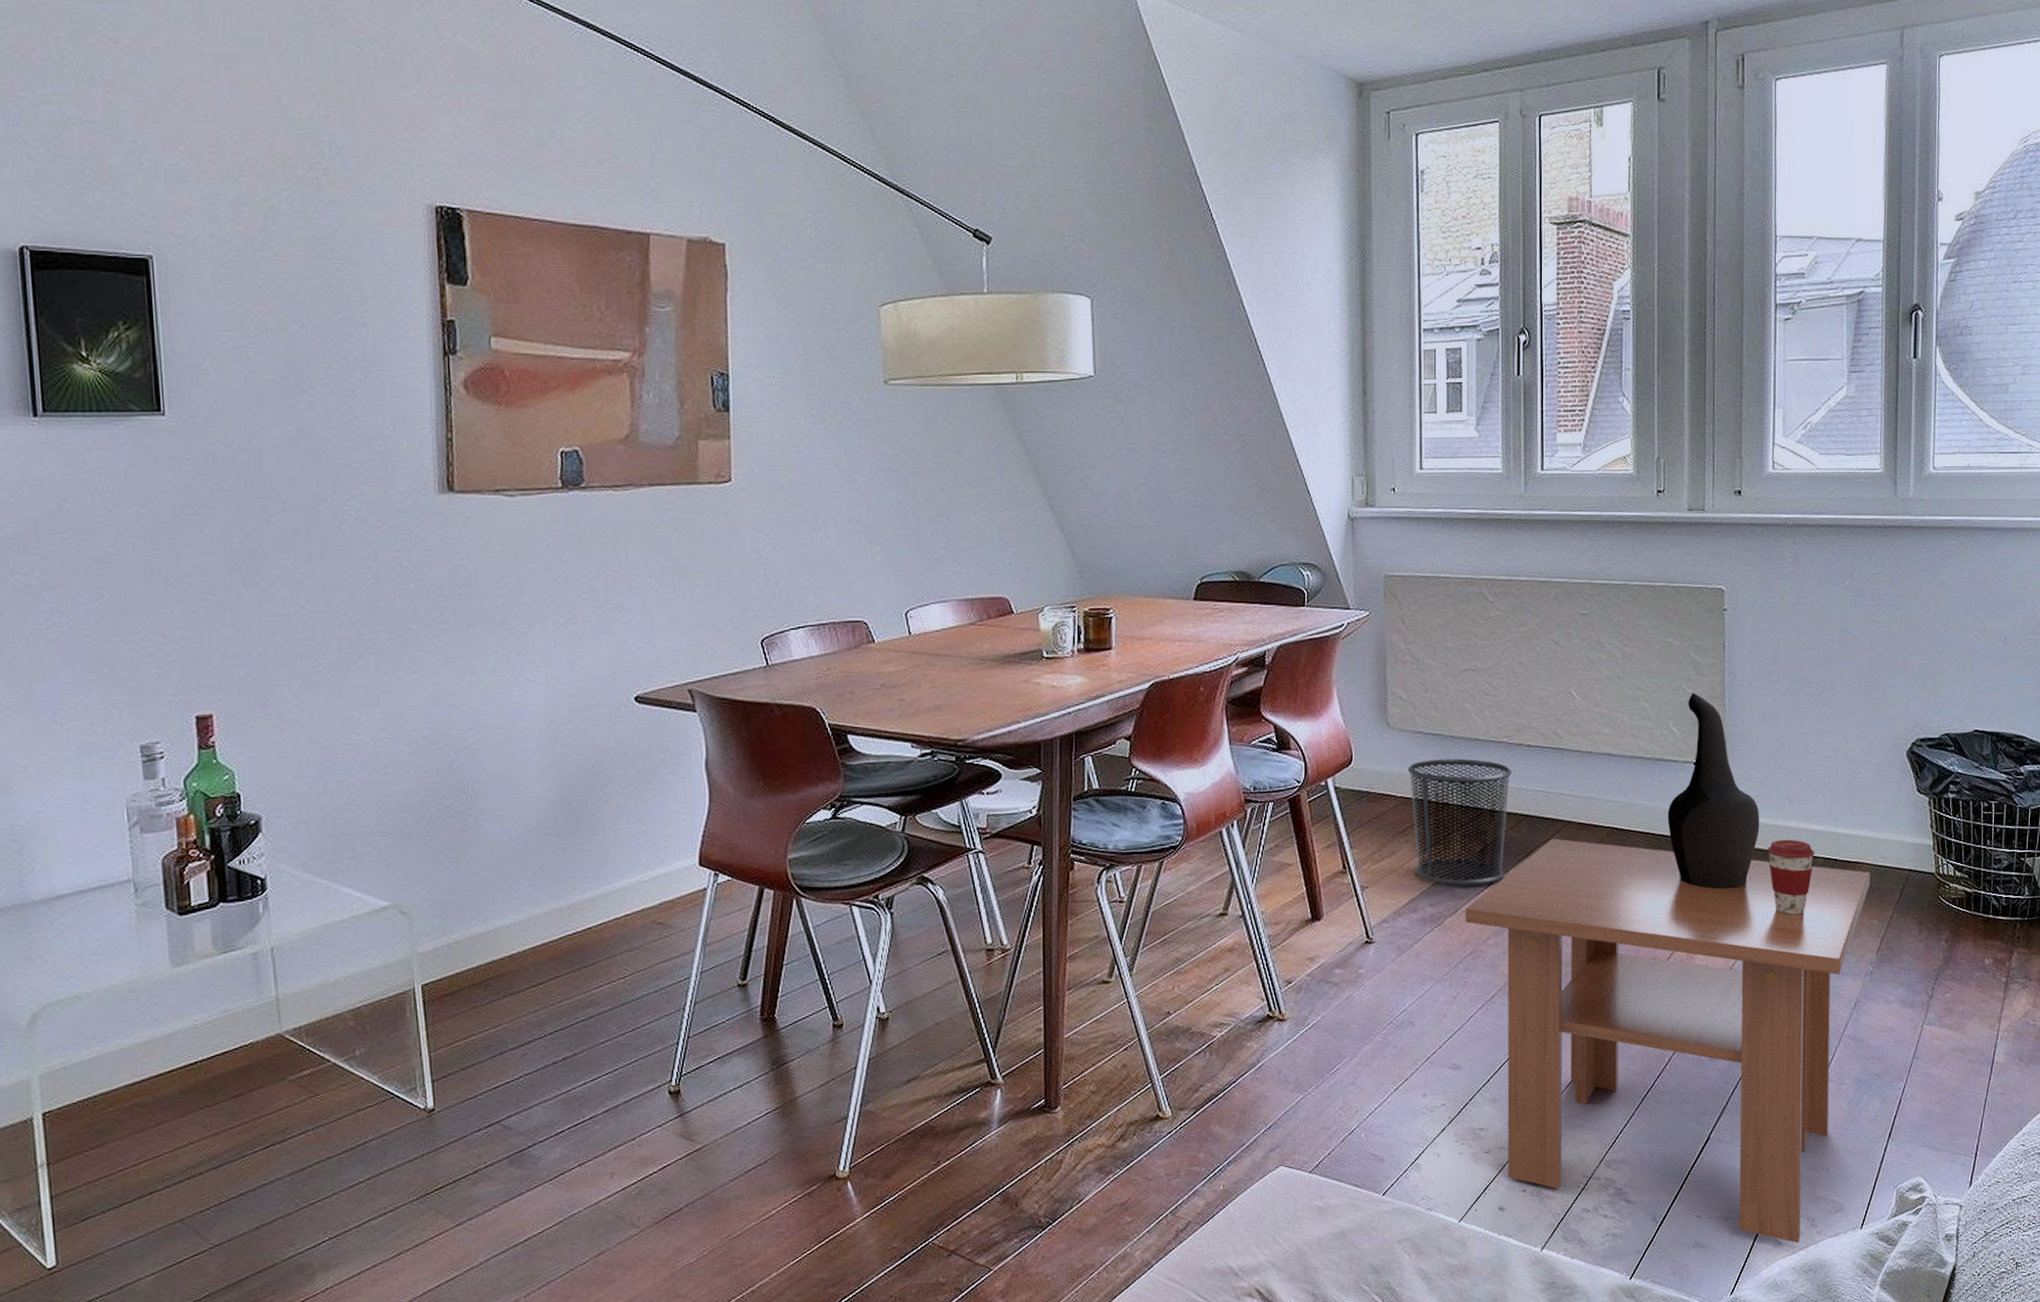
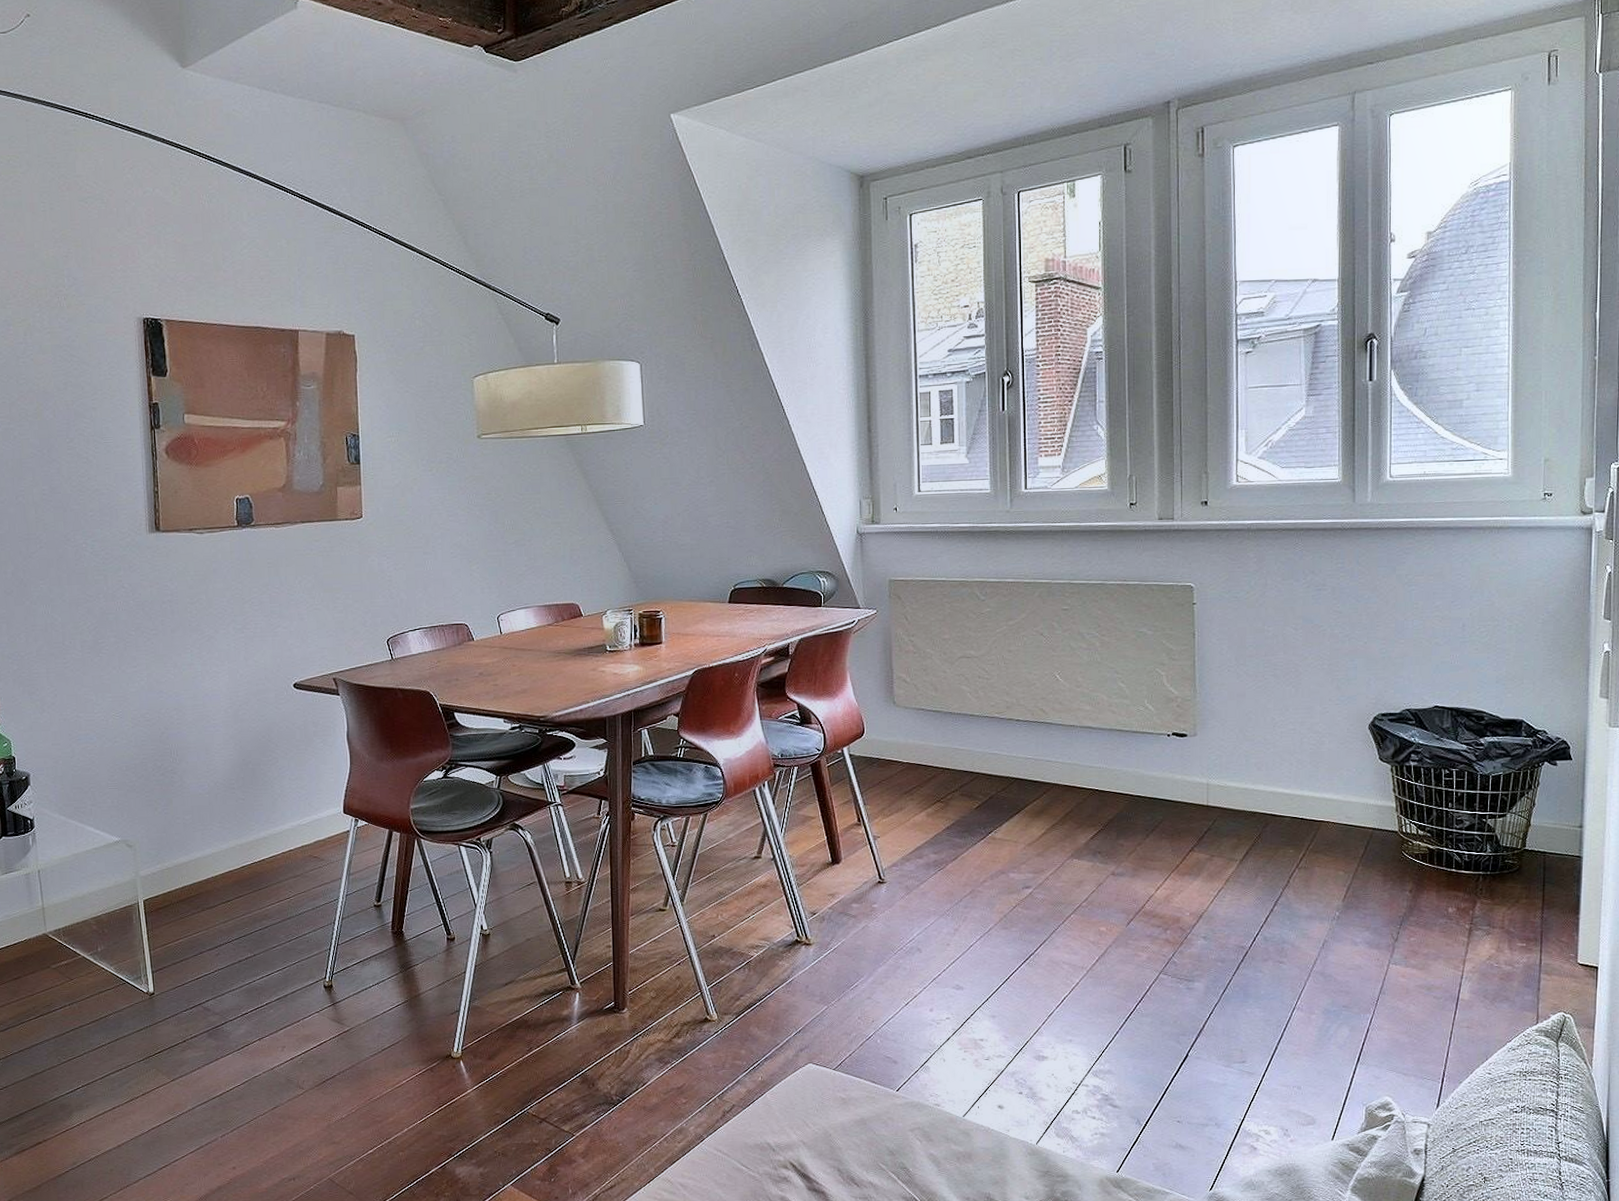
waste bin: present [1407,758,1512,886] -> none [912,731,1003,837]
coffee table: present [1465,838,1871,1243] -> none [964,798,1336,1149]
decorative vase: present [1667,692,1760,889] -> none [1144,675,1230,842]
coffee cup: present [1767,839,1815,915] -> none [1237,800,1283,866]

